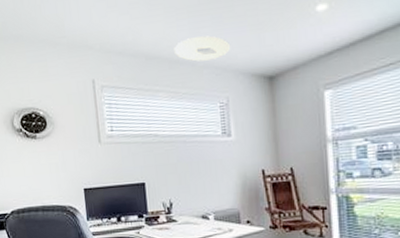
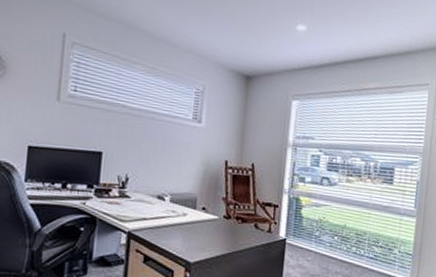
ceiling light: present [174,35,231,62] -> none [159,20,216,47]

